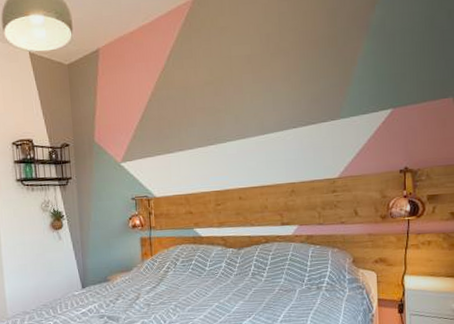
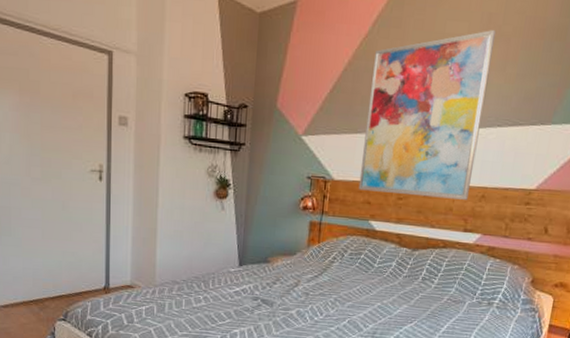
wall art: none [174,47,279,203] -> present [358,30,497,200]

